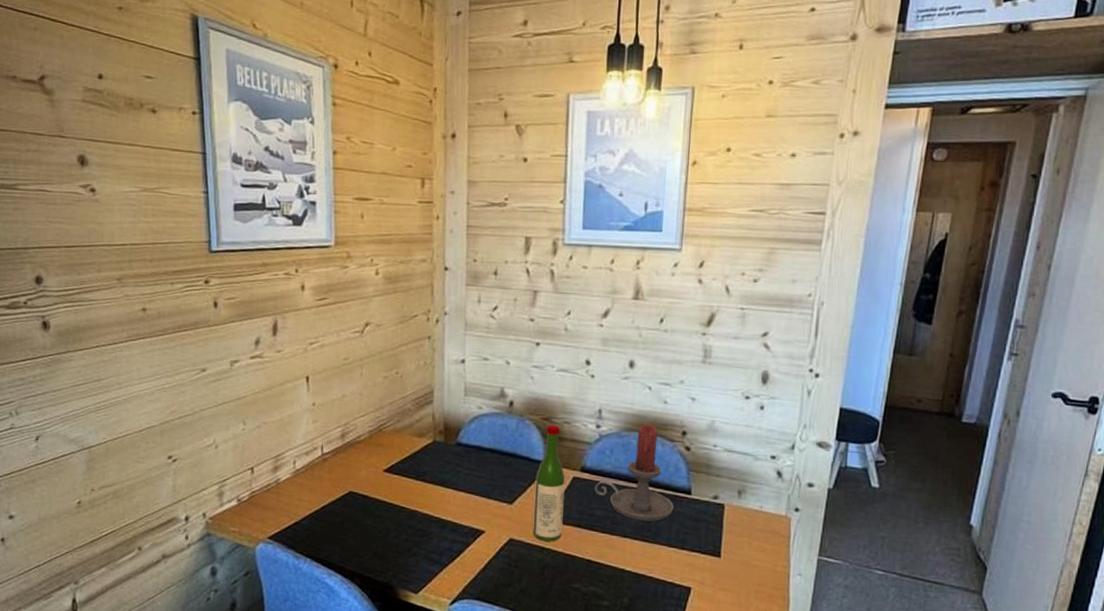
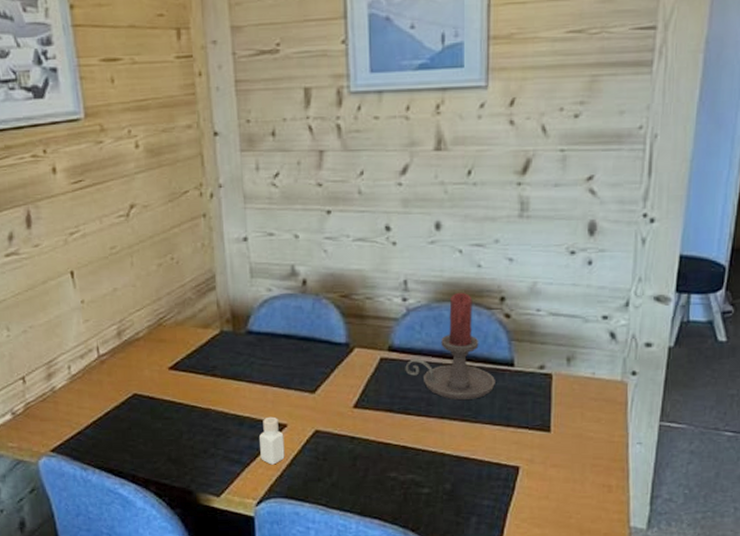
pepper shaker: none [458,522,481,568] -> present [259,416,285,465]
wine bottle: present [532,425,565,542] -> none [338,302,373,430]

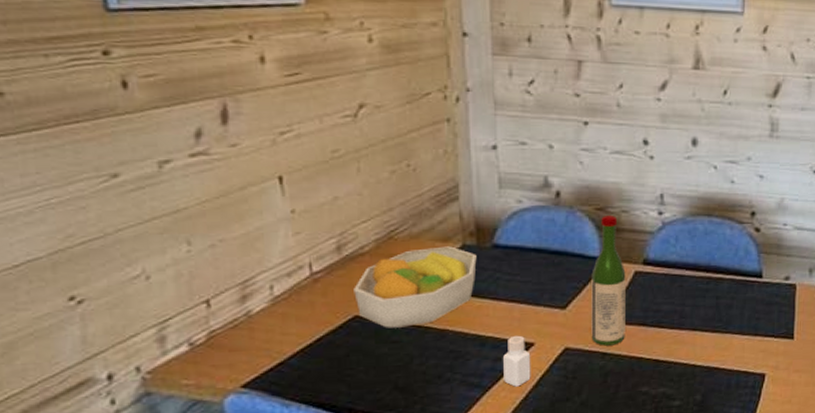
fruit bowl: none [132,332,233,406] -> present [354,246,477,328]
wine bottle: none [338,302,373,430] -> present [591,216,626,346]
candle holder: present [405,292,495,399] -> none [659,206,745,311]

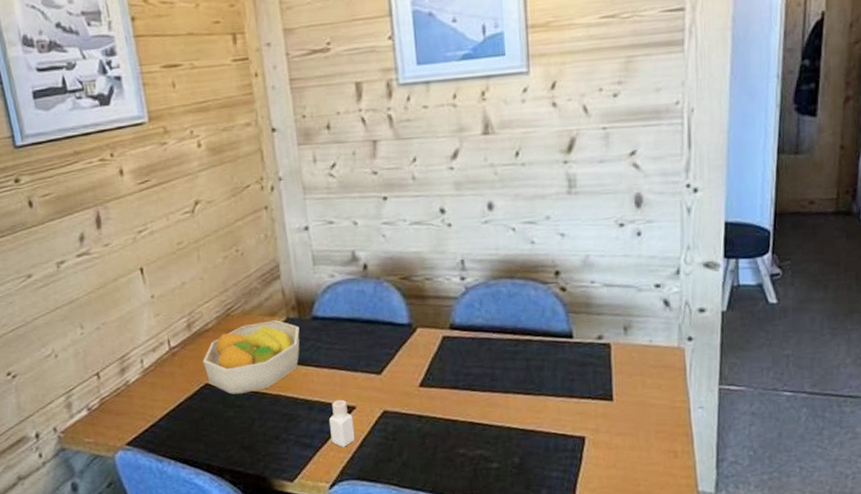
wine bottle: present [591,216,626,346] -> none [402,284,439,409]

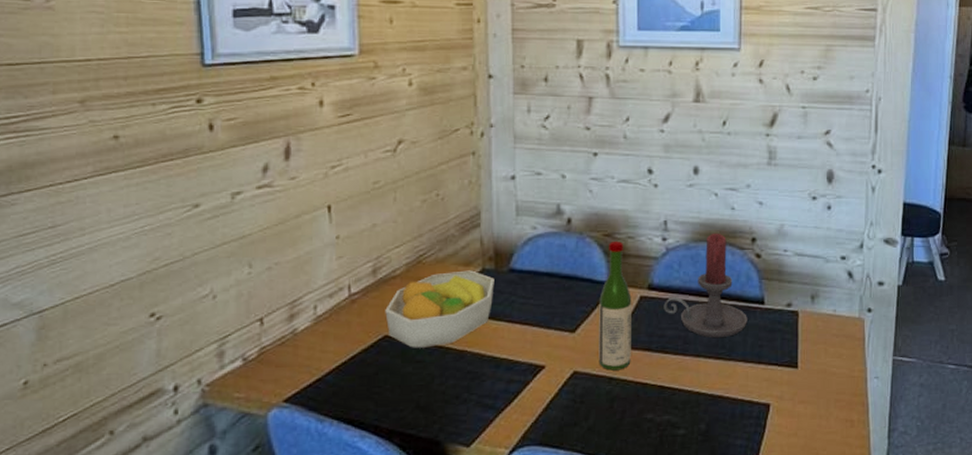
pepper shaker: present [329,399,355,447] -> none [516,358,542,410]
wine bottle: none [402,284,439,409] -> present [598,242,632,371]
candle holder: none [467,268,556,374] -> present [663,233,747,337]

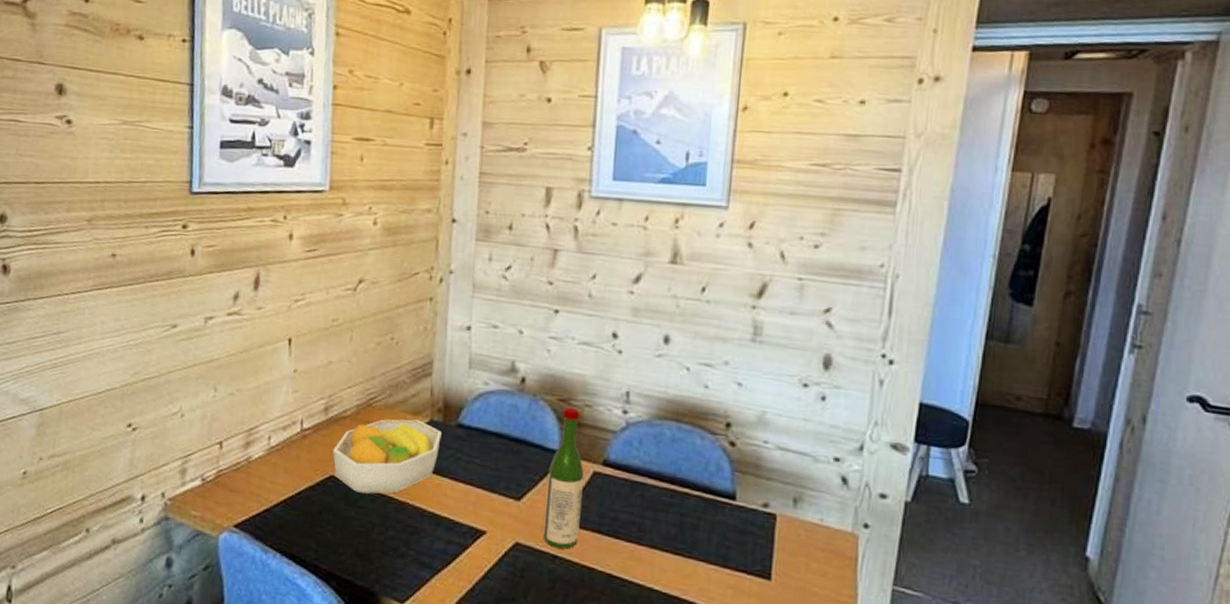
candle holder: present [663,233,747,337] -> none [618,411,714,531]

